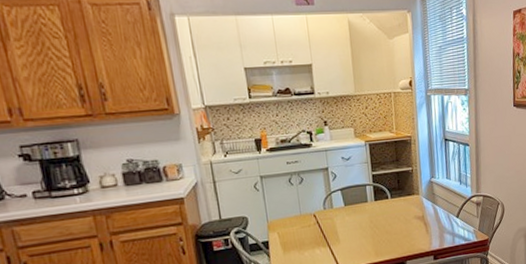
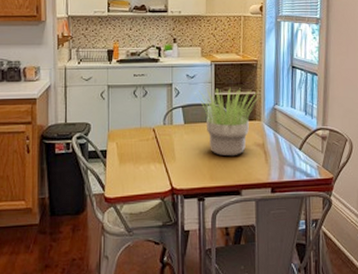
potted plant: none [351,165,417,232] -> present [194,88,260,157]

